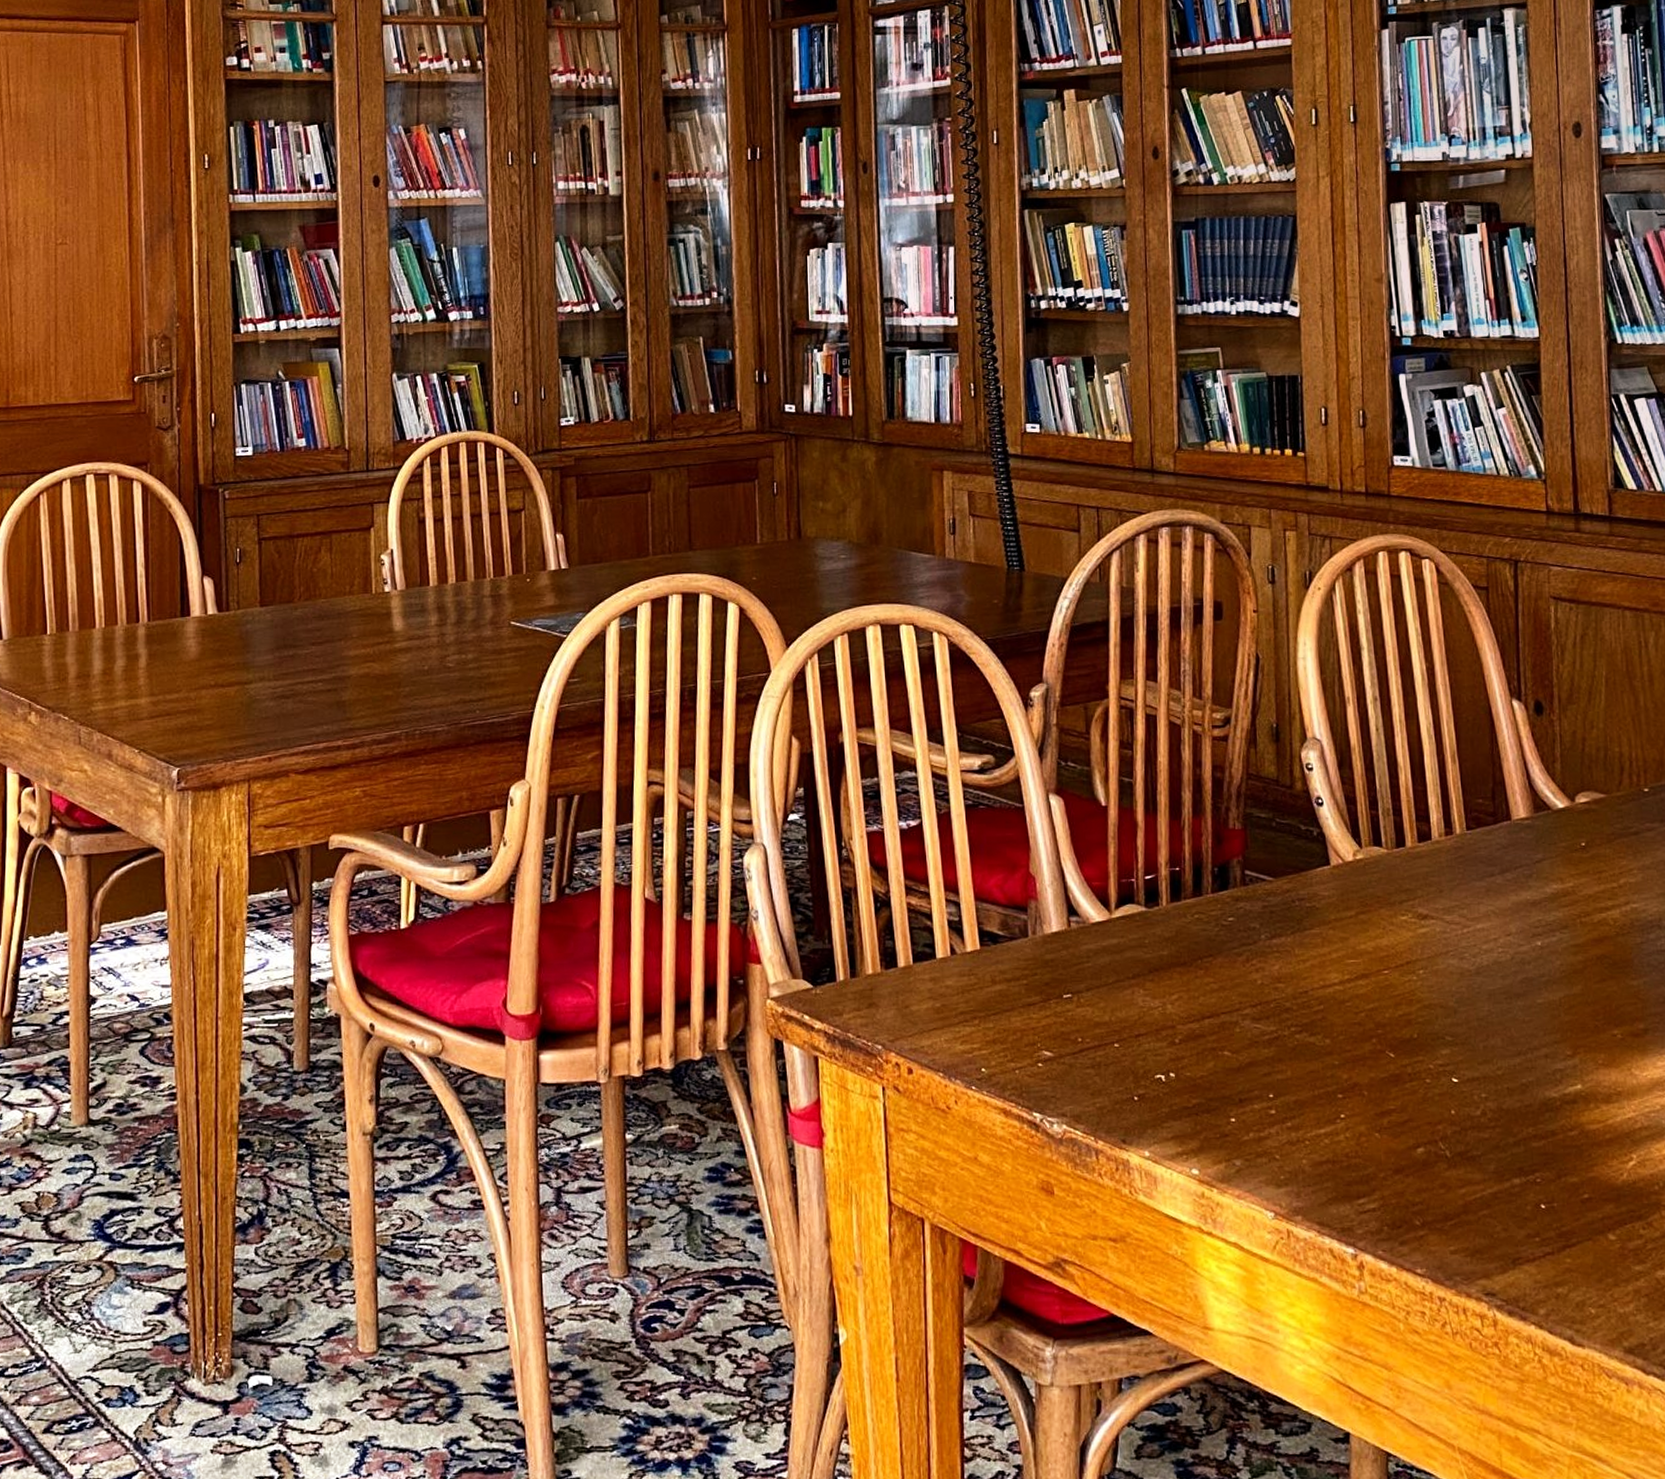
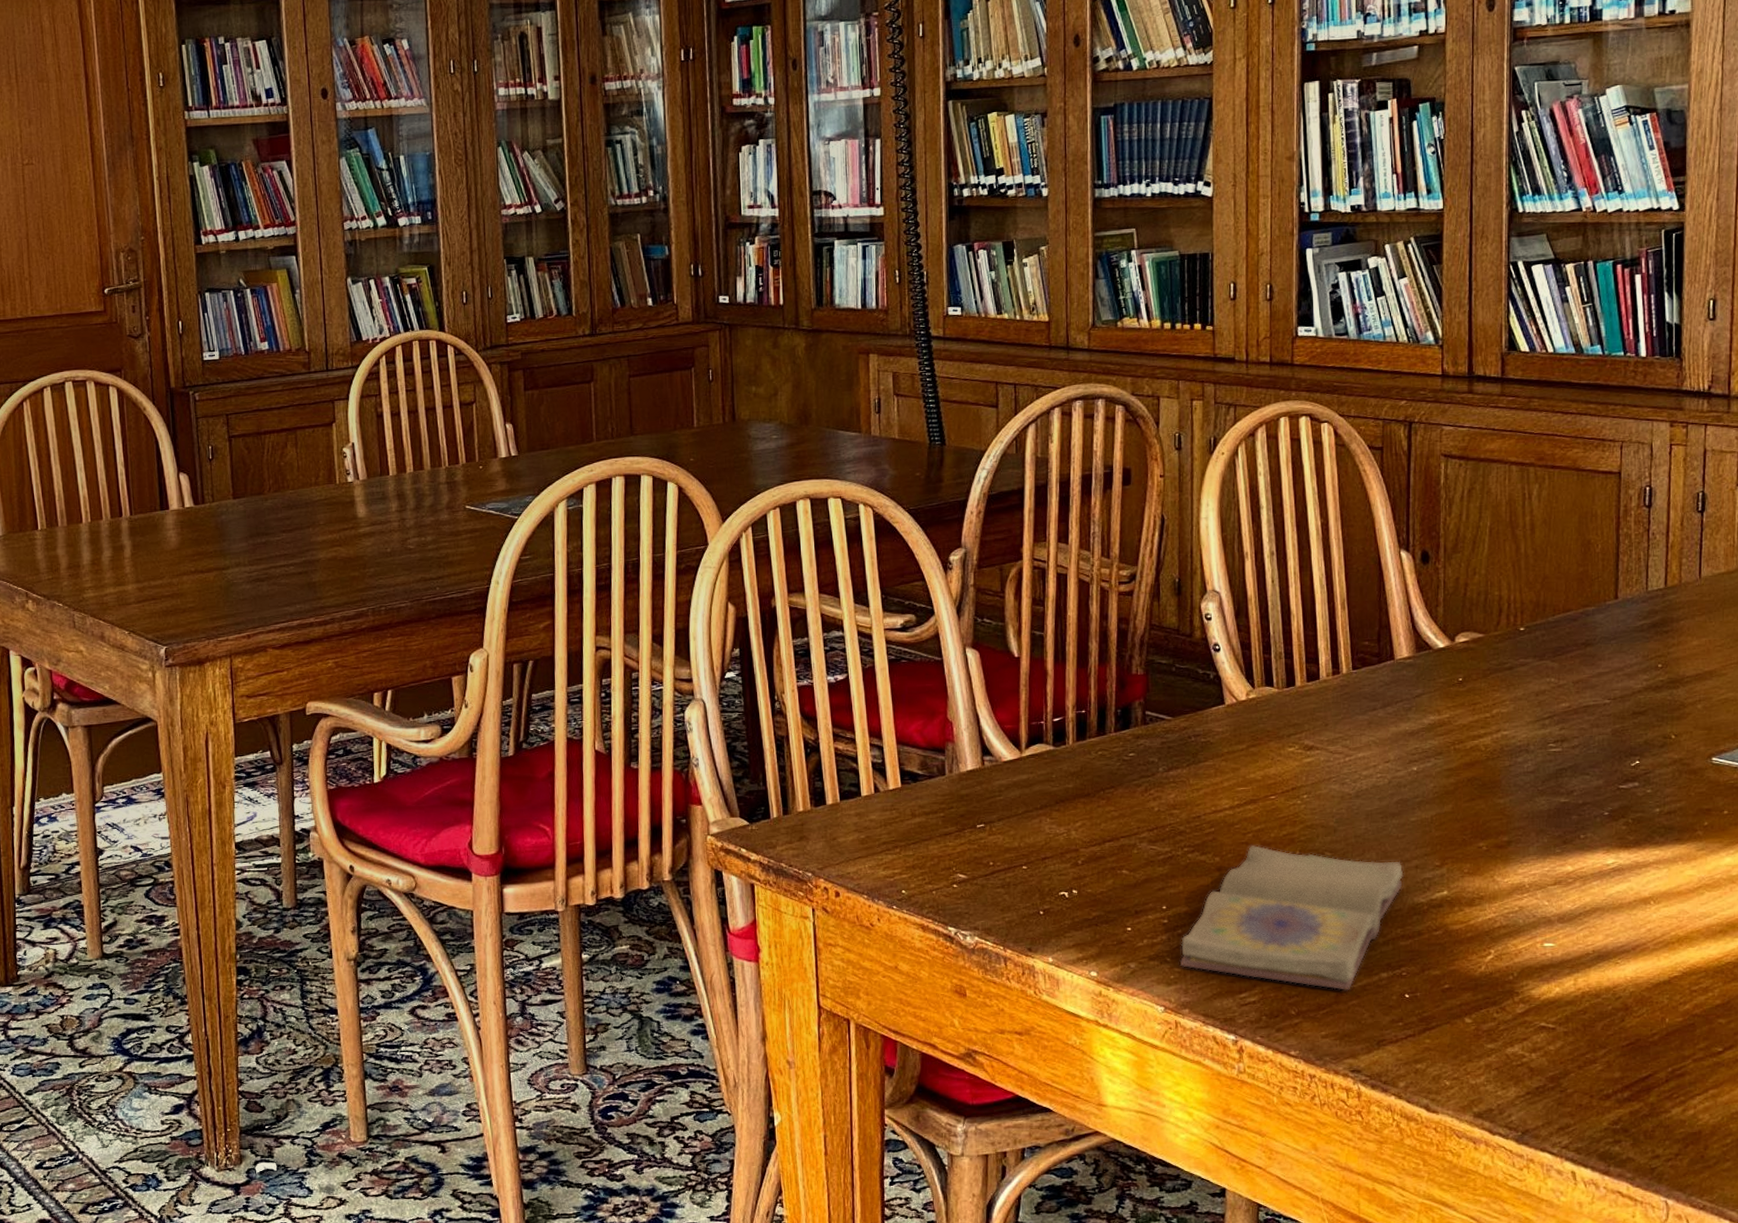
diary: none [1289,1025,1533,1199] -> present [1179,844,1404,991]

